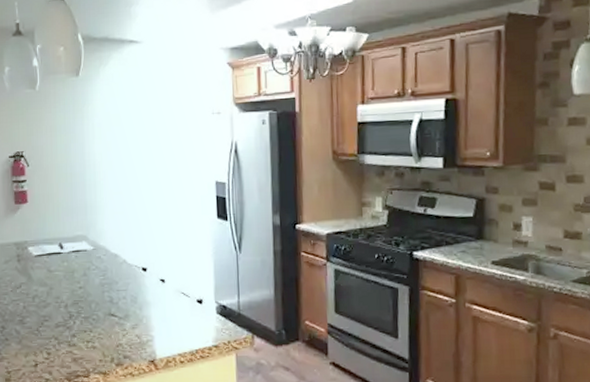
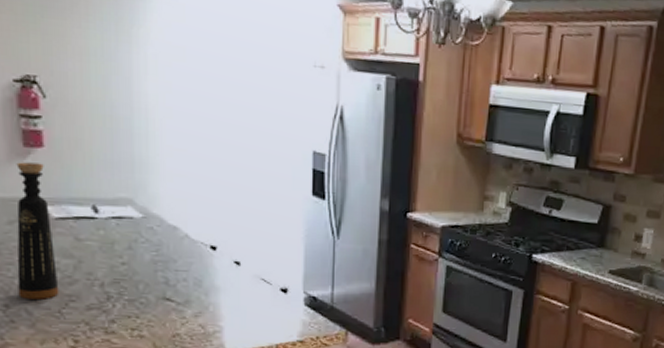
bottle: none [10,215,38,321] -> present [16,162,59,299]

